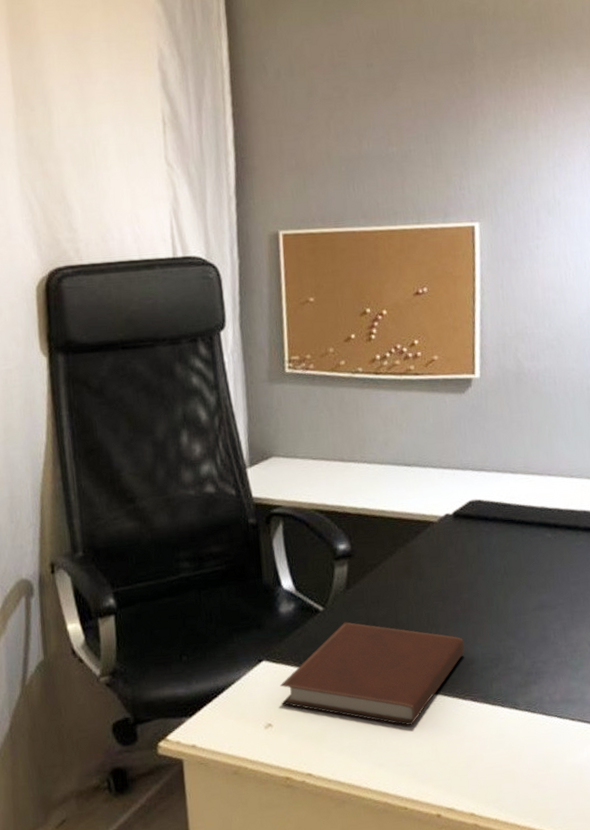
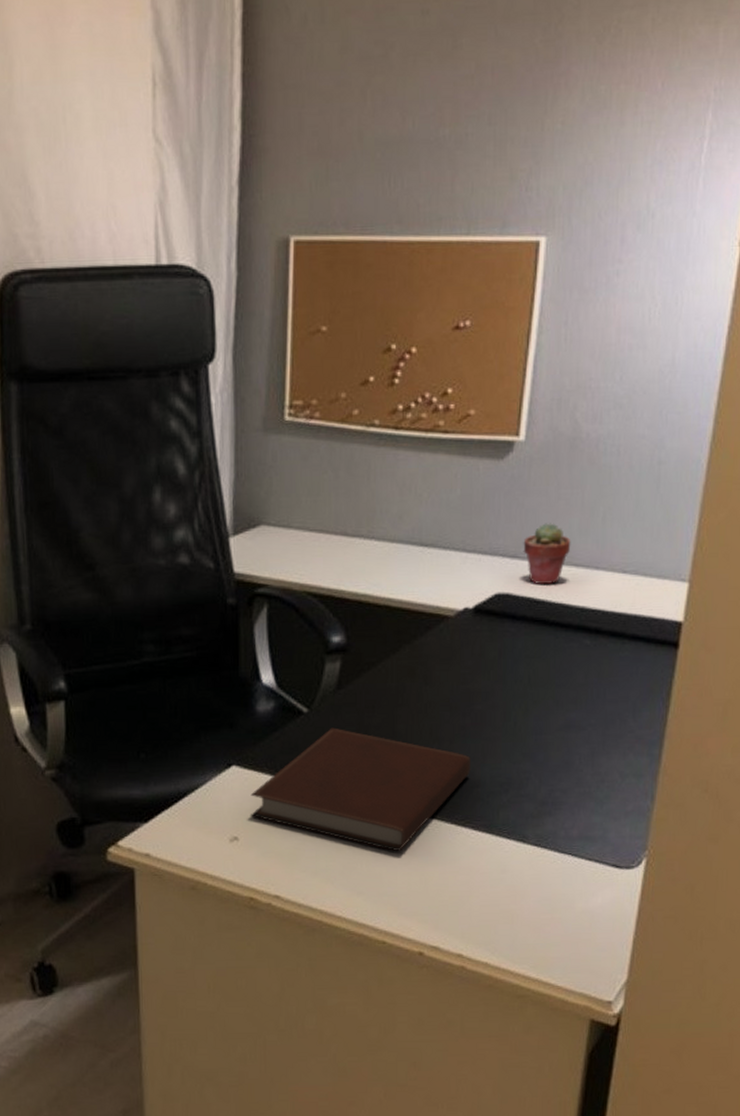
potted succulent: none [487,441,526,491] -> present [523,523,571,585]

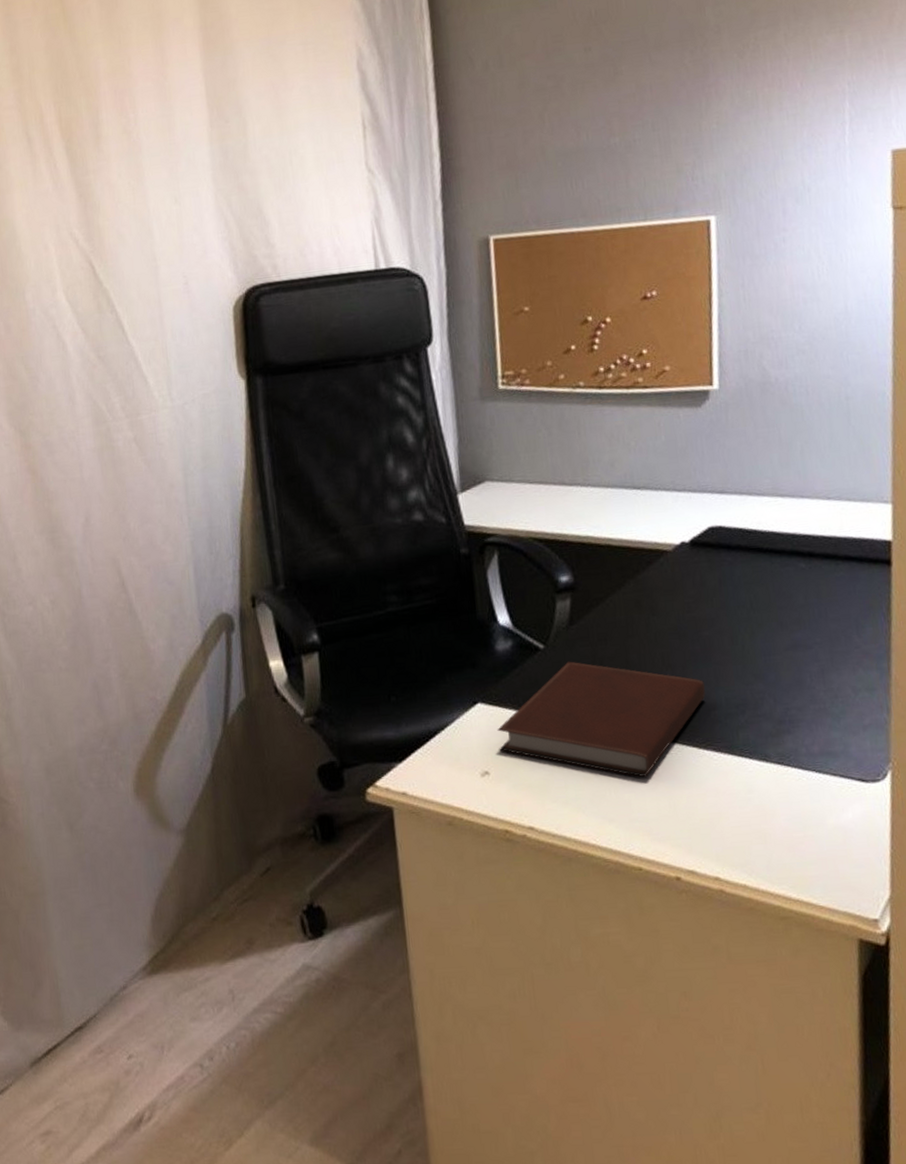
potted succulent: present [523,523,571,585] -> none [729,459,775,516]

